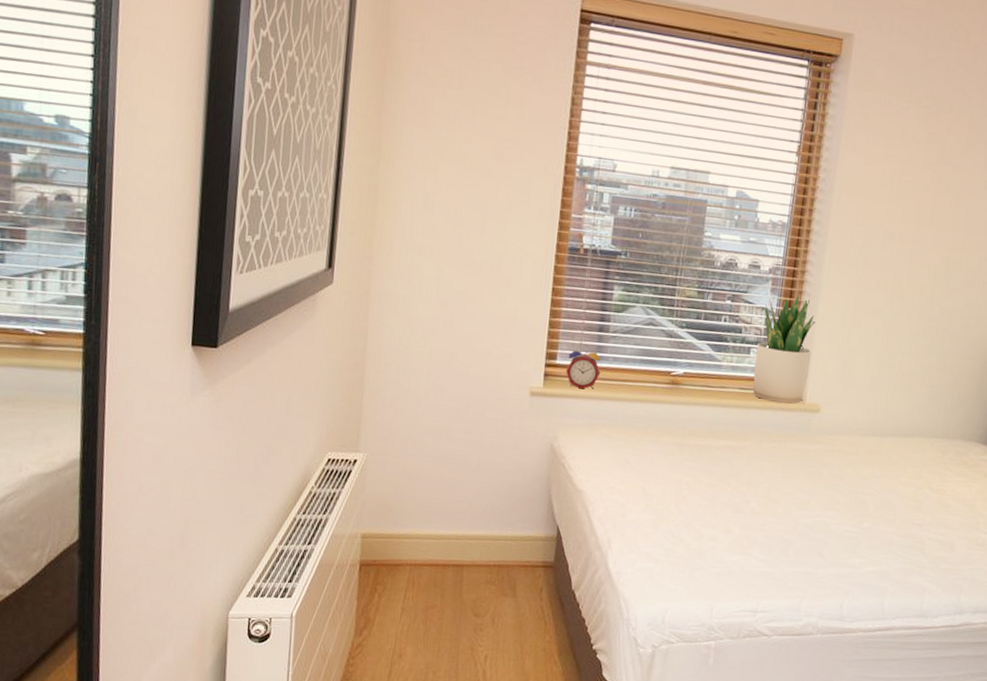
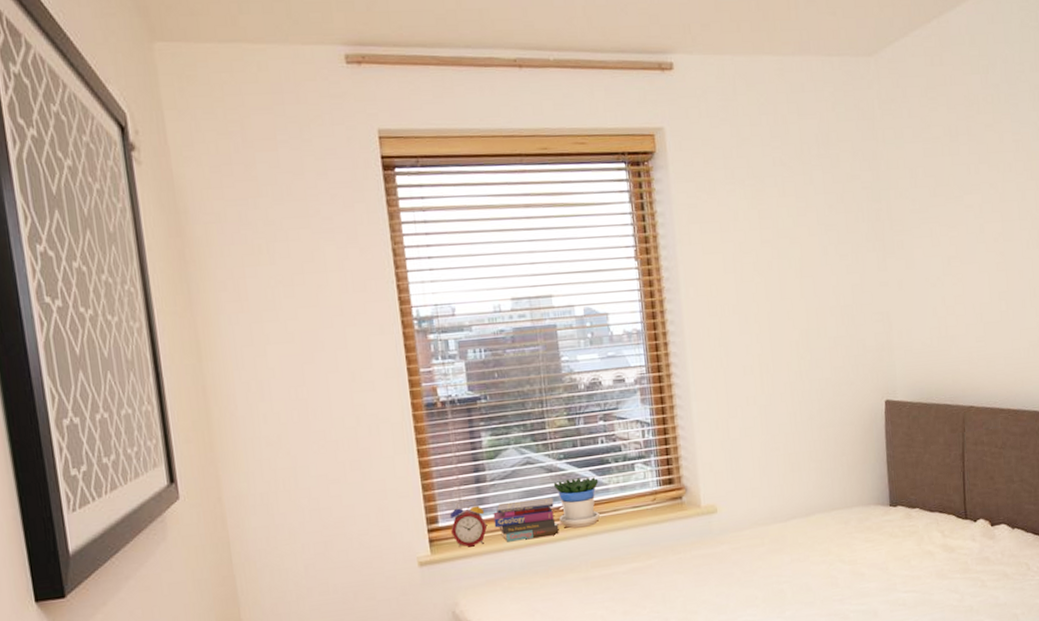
books: none [607,355,667,397] -> present [493,497,559,542]
flowerpot: none [668,347,714,397] -> present [554,477,600,529]
planter: present [753,295,814,405] -> none [639,399,698,514]

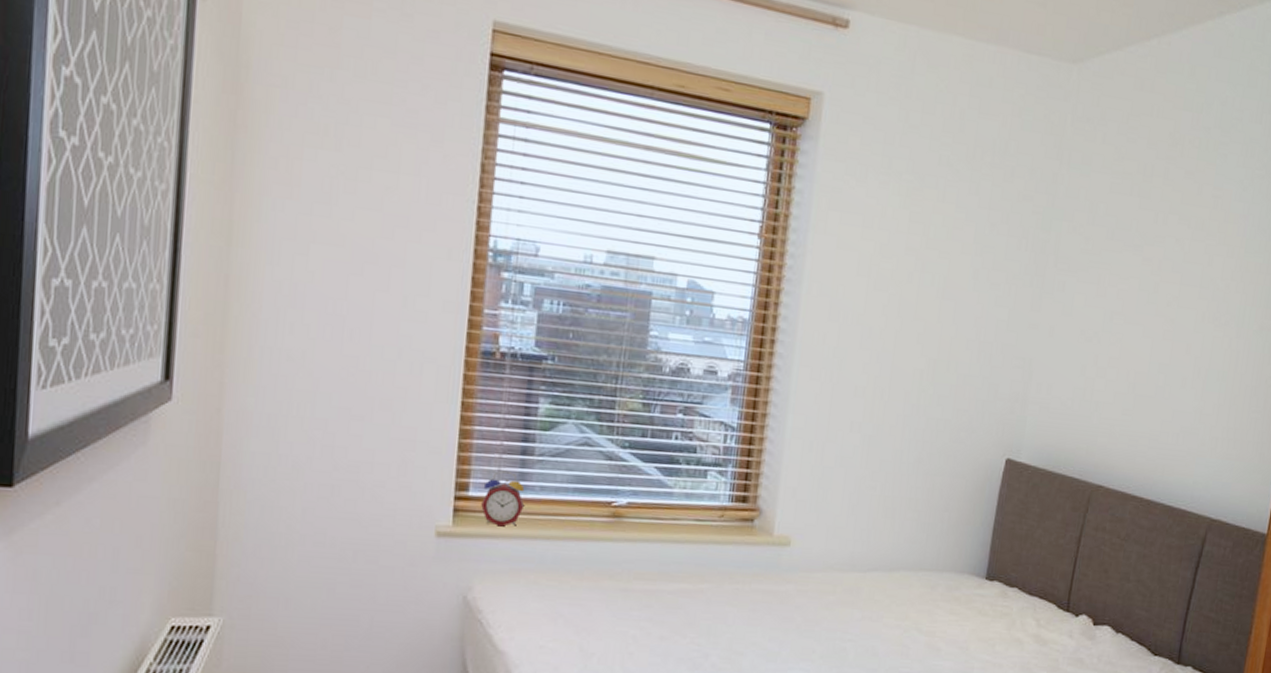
books: present [493,497,559,542] -> none [532,483,607,533]
flowerpot: present [554,477,600,529] -> none [608,472,663,532]

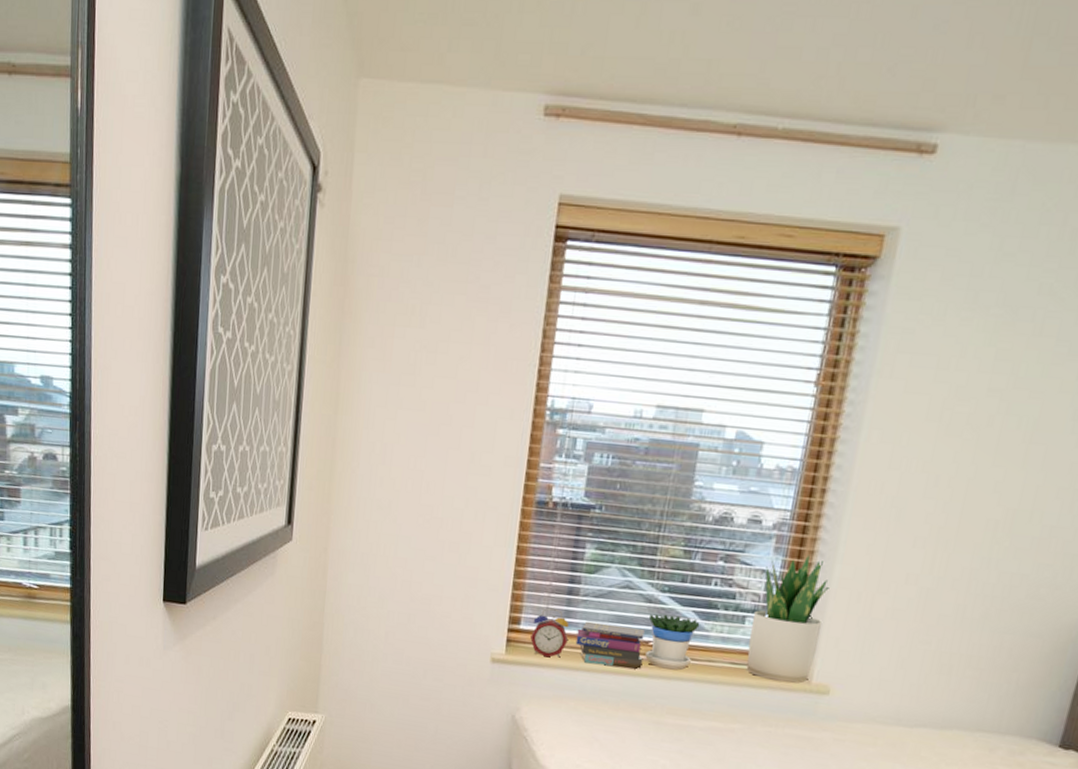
books: none [532,483,607,533] -> present [575,621,645,670]
flowerpot: none [608,472,663,532] -> present [645,614,700,671]
planter: none [711,405,782,537] -> present [746,555,828,684]

